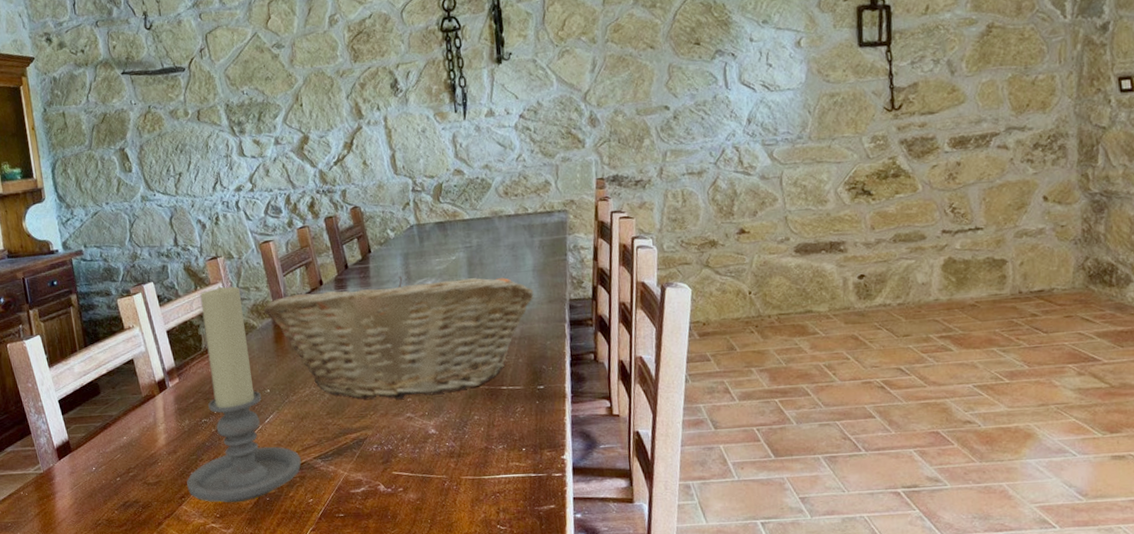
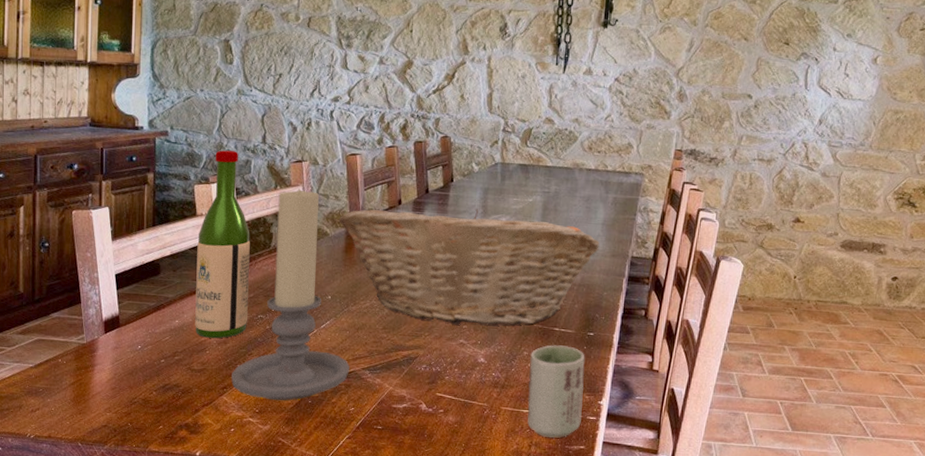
wine bottle: none [130,258,193,450] -> present [195,150,250,339]
cup: none [482,403,547,501] -> present [527,345,585,438]

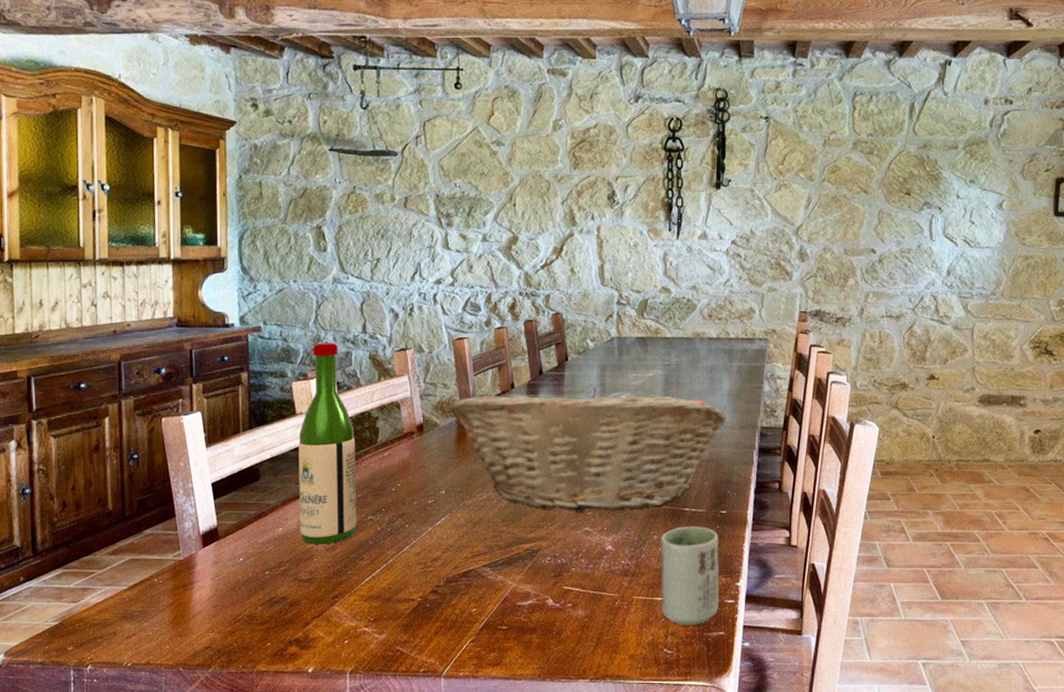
candle holder: present [231,188,350,401] -> none [342,378,469,607]

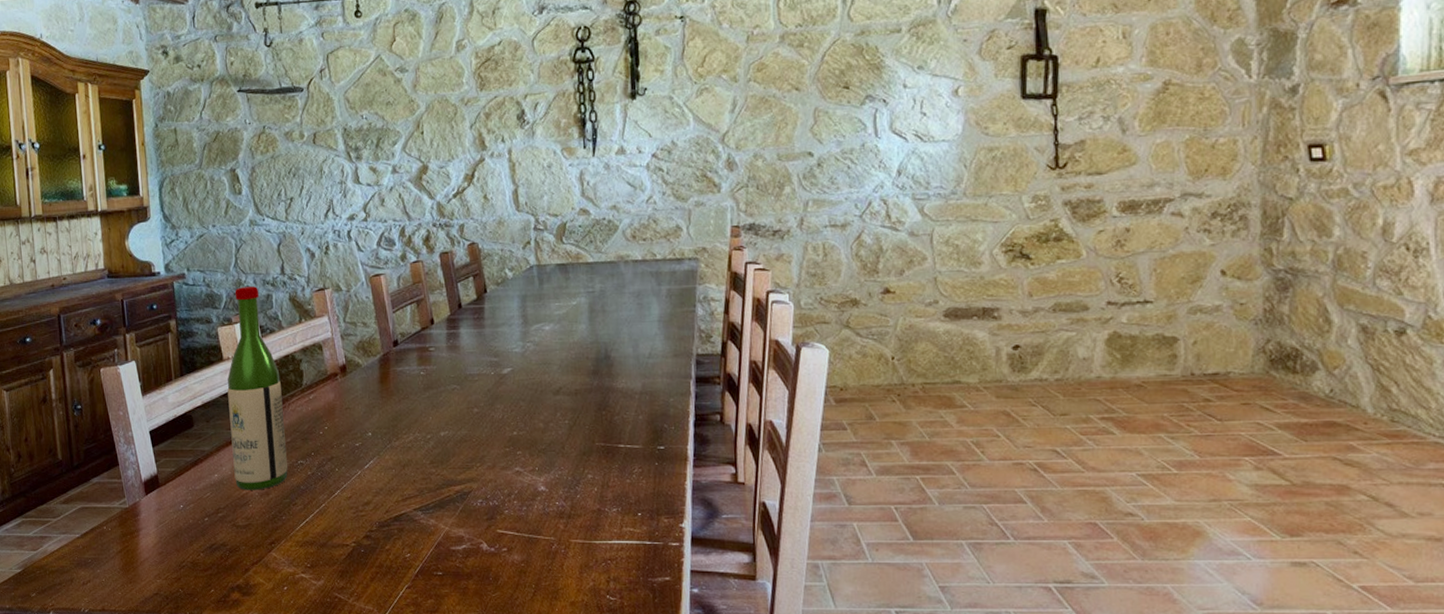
fruit basket: present [448,388,726,512] -> none [369,320,658,451]
cup: present [661,526,719,625] -> none [596,464,663,570]

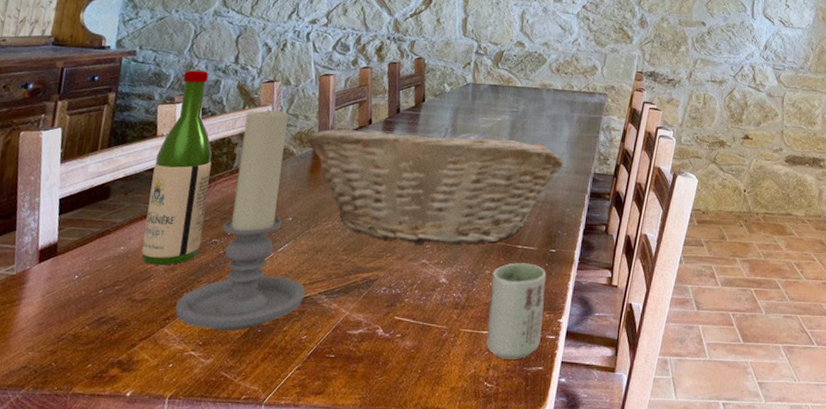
candle holder: none [278,319,400,553] -> present [175,108,305,331]
fruit basket: none [369,320,658,451] -> present [306,128,564,245]
cup: none [596,464,663,570] -> present [486,263,547,359]

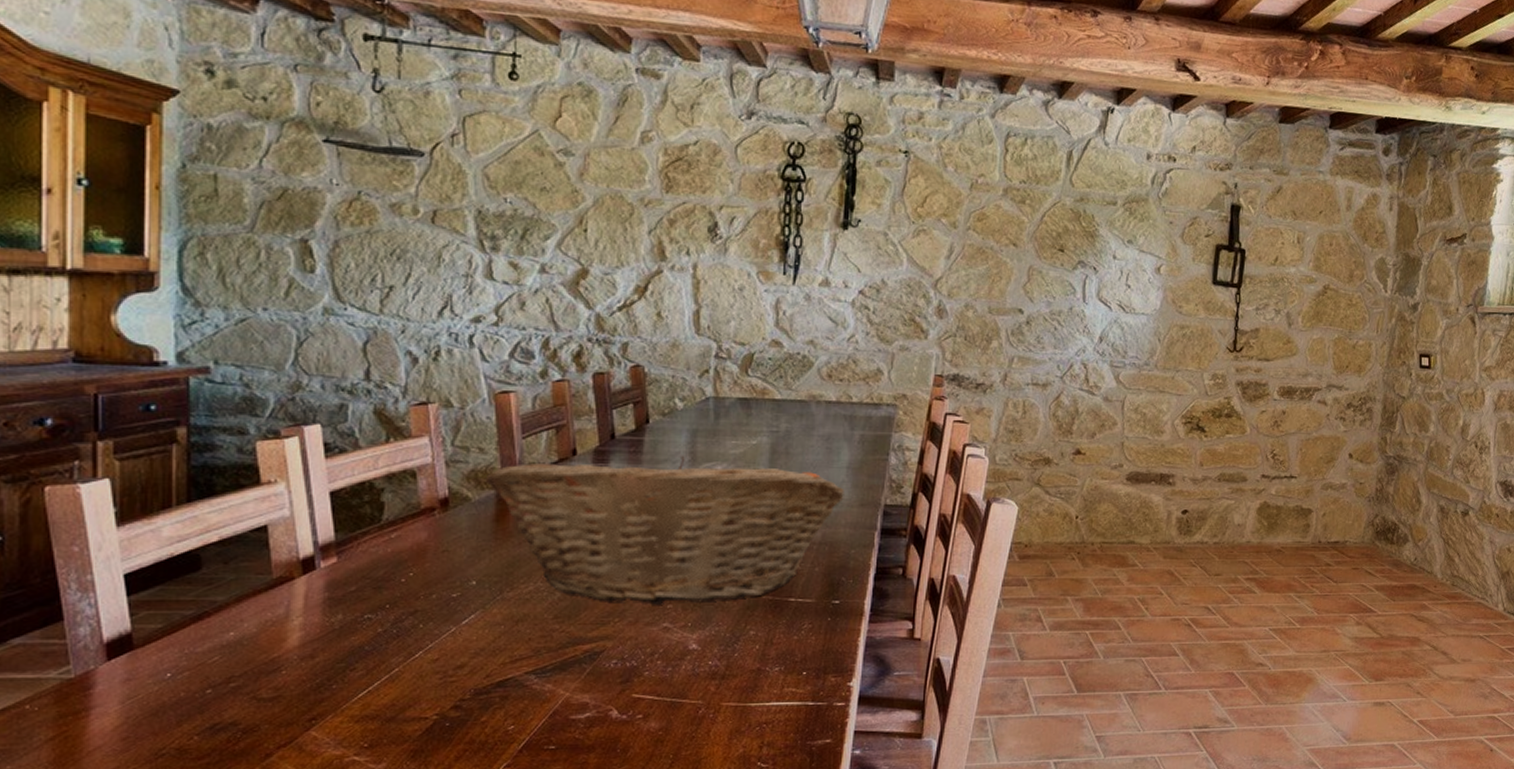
wine bottle: present [141,70,213,266] -> none [262,391,349,653]
candle holder: present [175,108,305,331] -> none [324,440,506,729]
cup: present [486,263,547,359] -> none [756,619,829,734]

